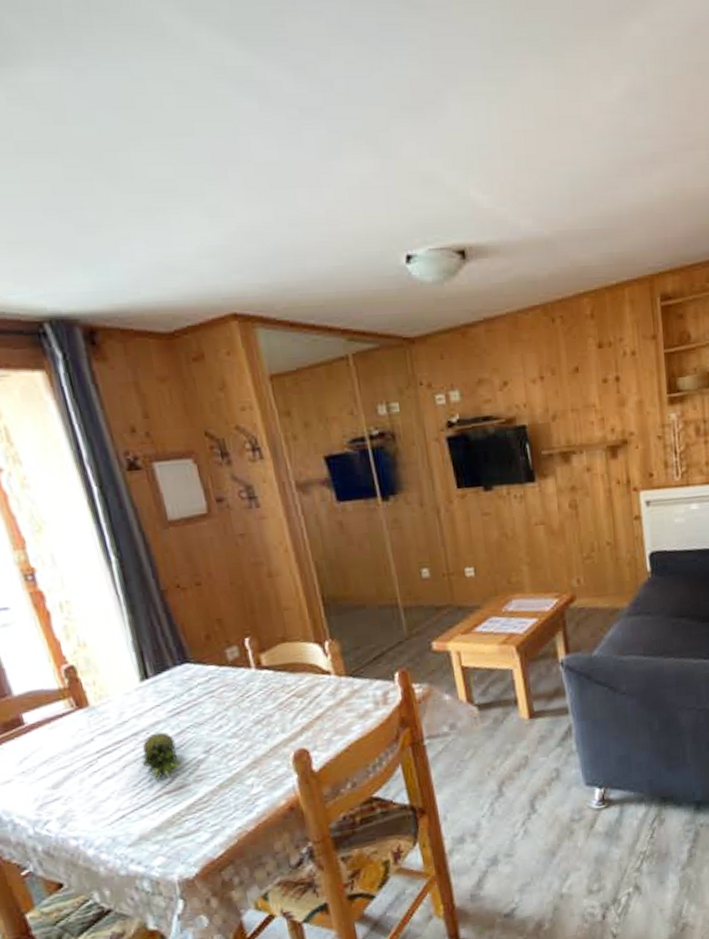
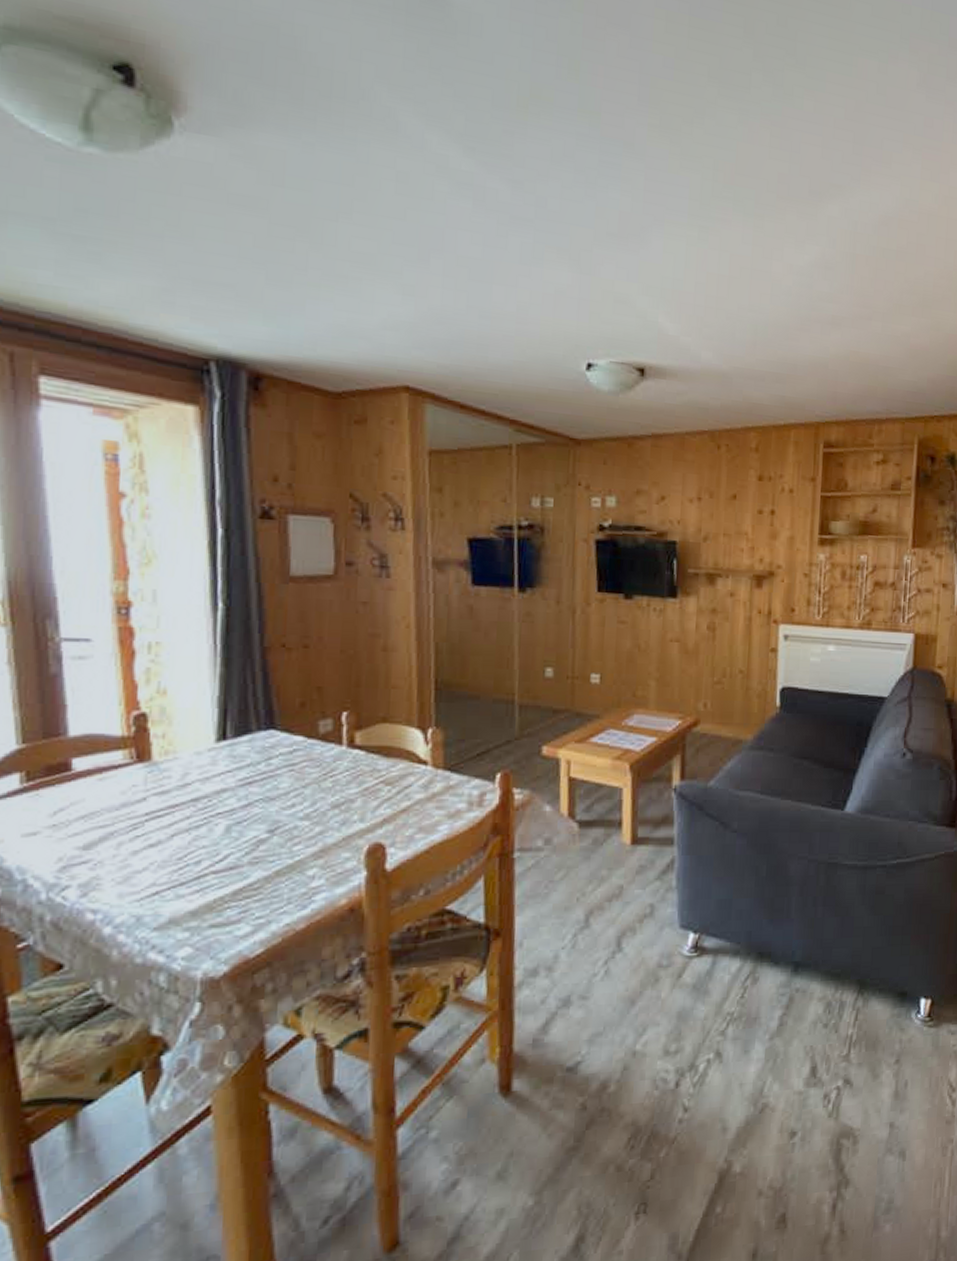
fruit: present [140,732,182,783] -> none [192,801,238,857]

